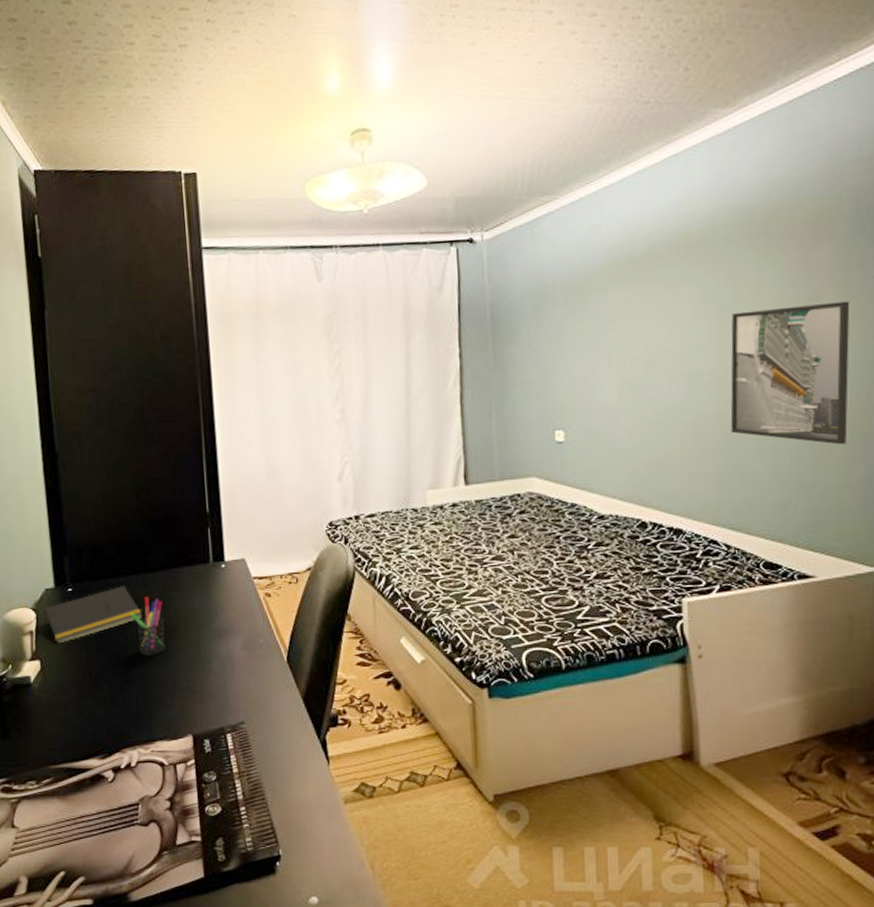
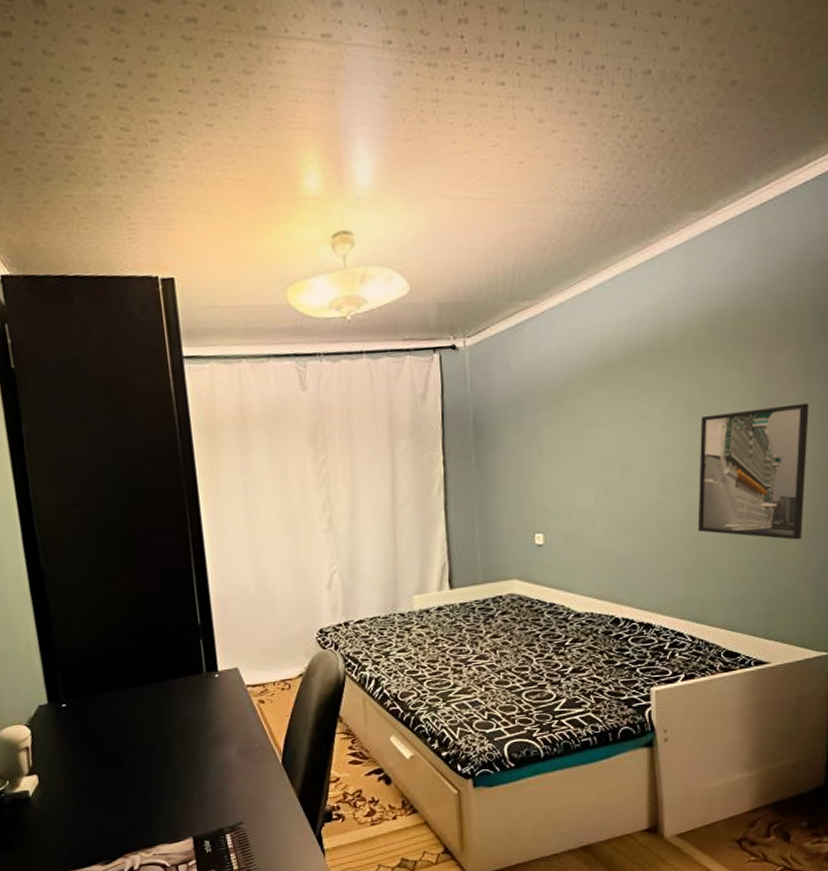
notepad: present [43,586,143,643] -> none [38,699,139,757]
pen holder: present [130,597,166,656] -> none [126,709,163,766]

